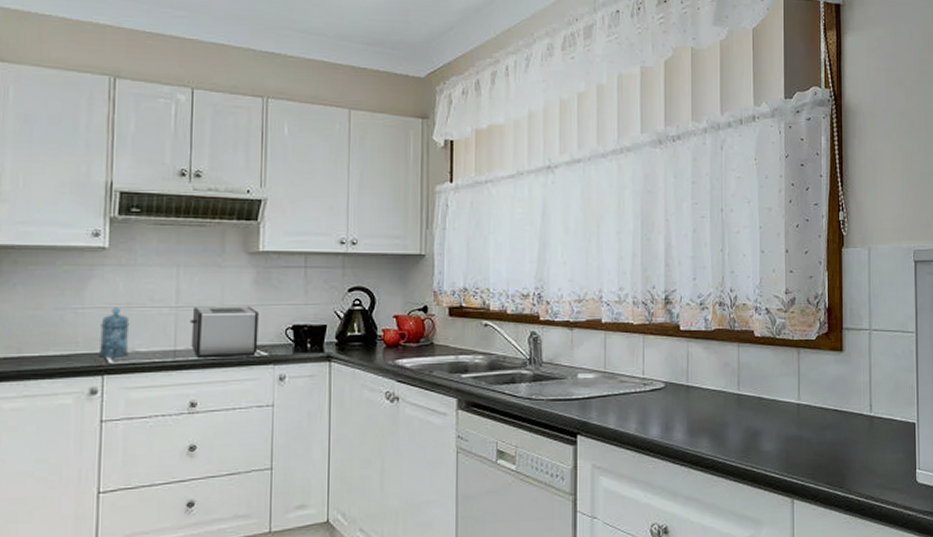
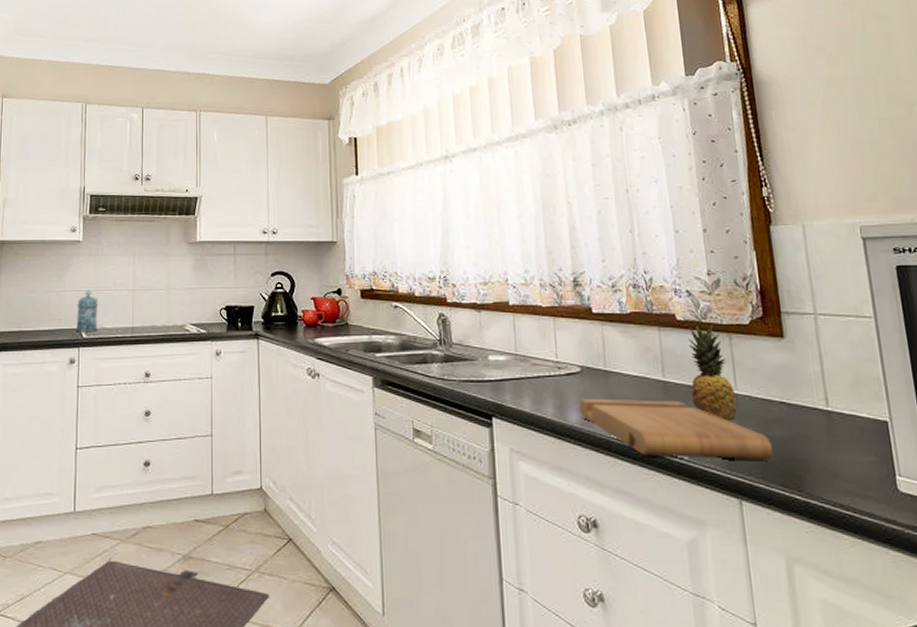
toaster: present [190,306,259,359] -> none [144,289,198,335]
cutting board: none [660,412,824,464] -> present [579,398,774,460]
fruit: none [760,340,799,428] -> present [688,324,738,420]

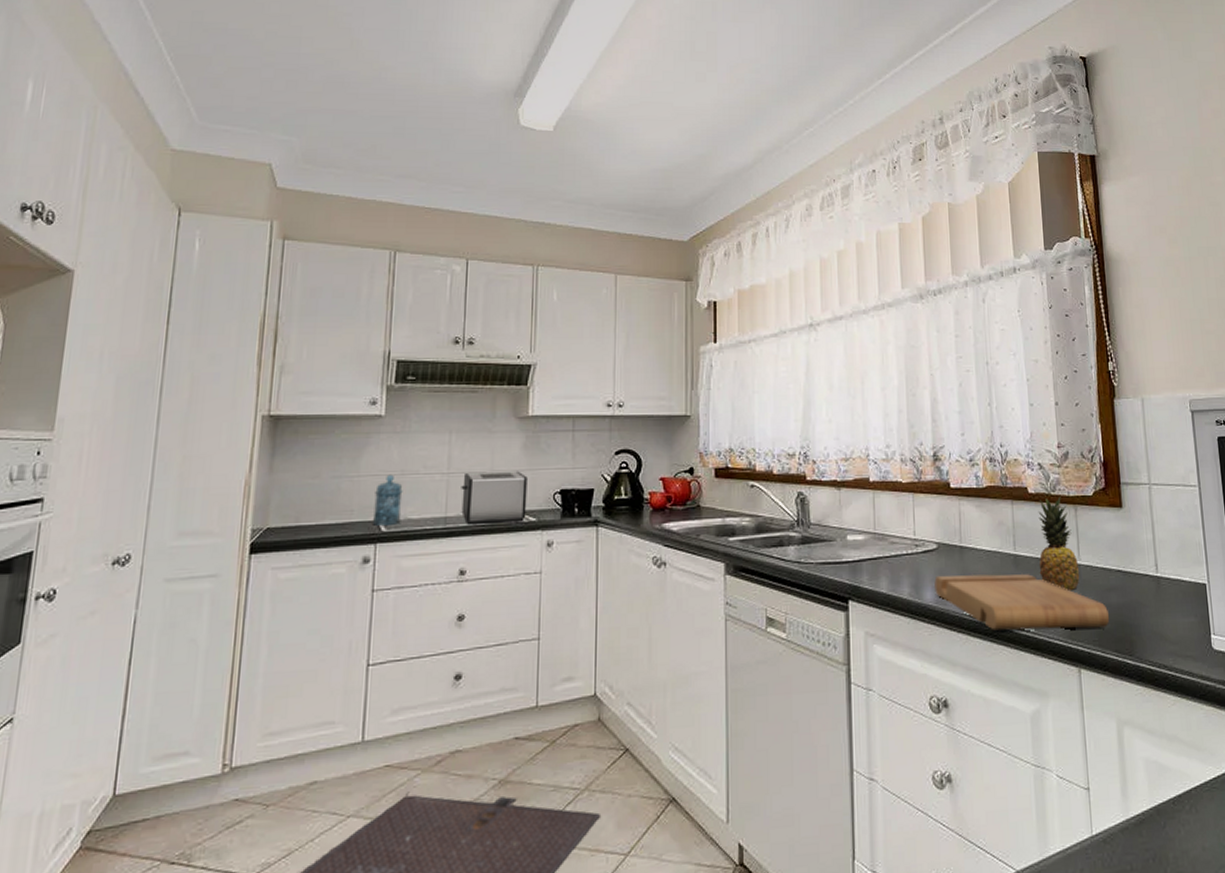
toaster: none [144,289,198,335] -> present [461,471,528,526]

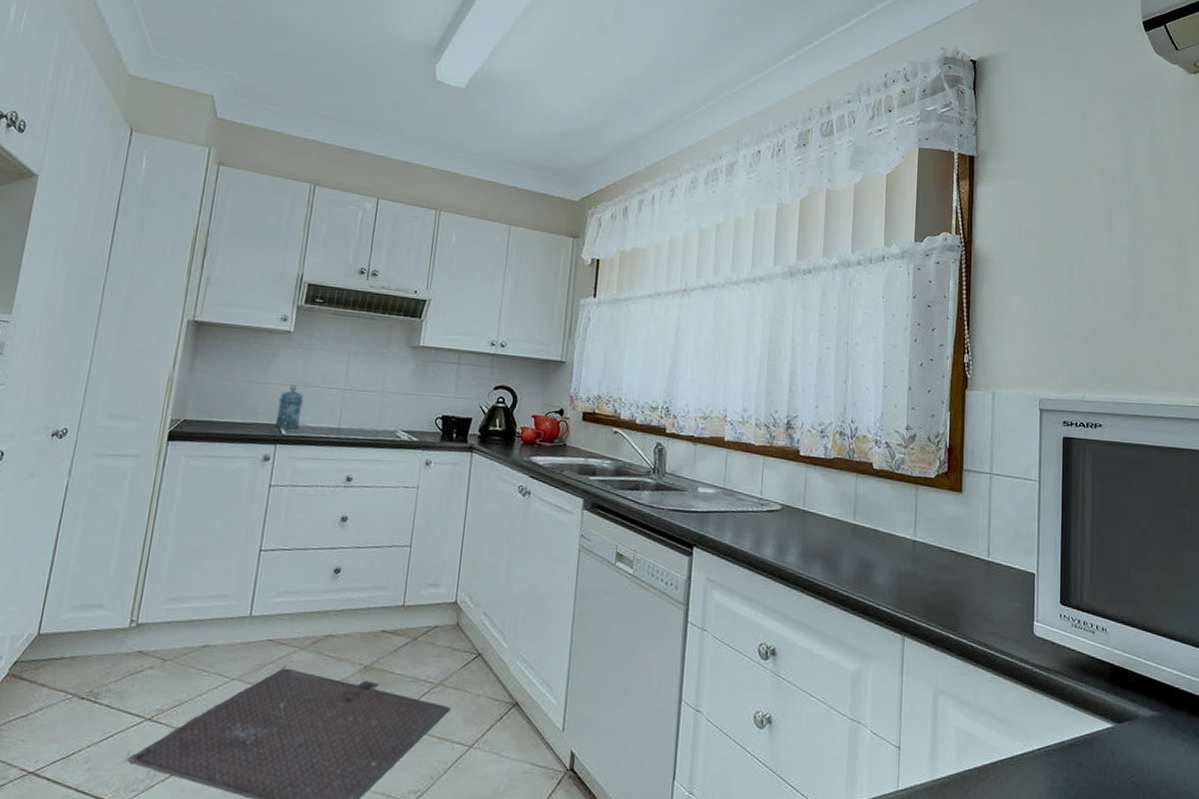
toaster: present [461,471,528,526] -> none [353,391,414,441]
cutting board: present [934,574,1110,631] -> none [775,534,938,602]
fruit: present [1038,496,1080,590] -> none [875,475,914,564]

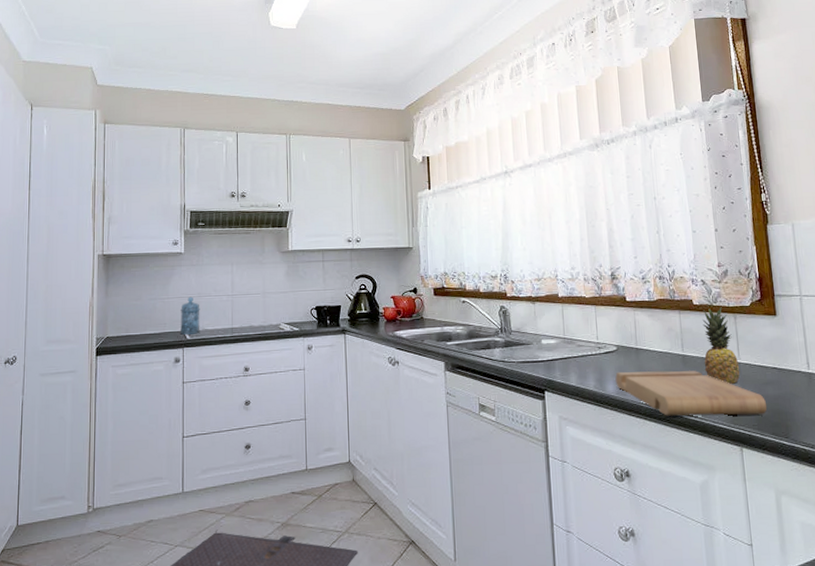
cutting board: none [775,534,938,602] -> present [615,370,768,416]
fruit: none [875,475,914,564] -> present [702,307,740,384]

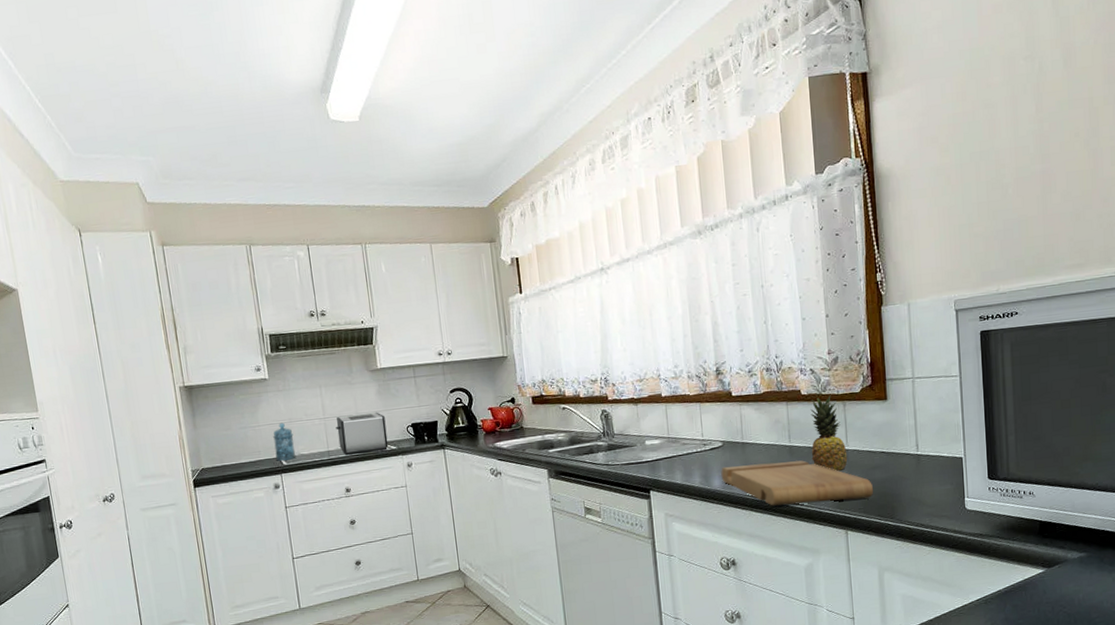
toaster: none [242,292,291,334] -> present [336,412,389,456]

